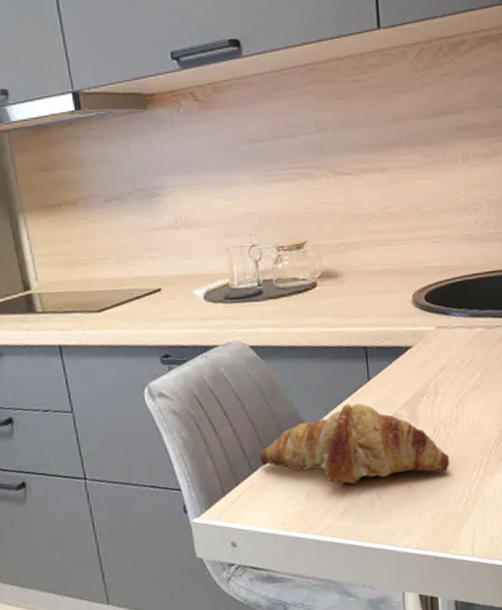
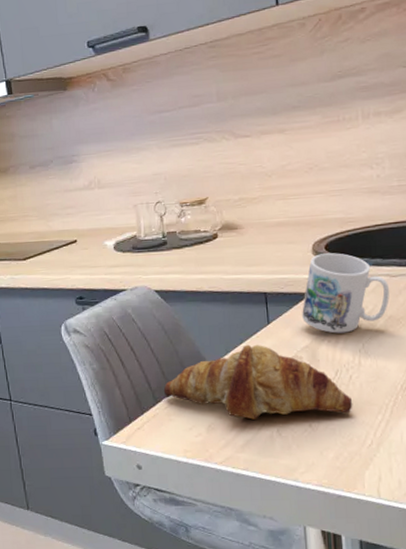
mug: none [402,303,485,389] -> present [302,253,390,334]

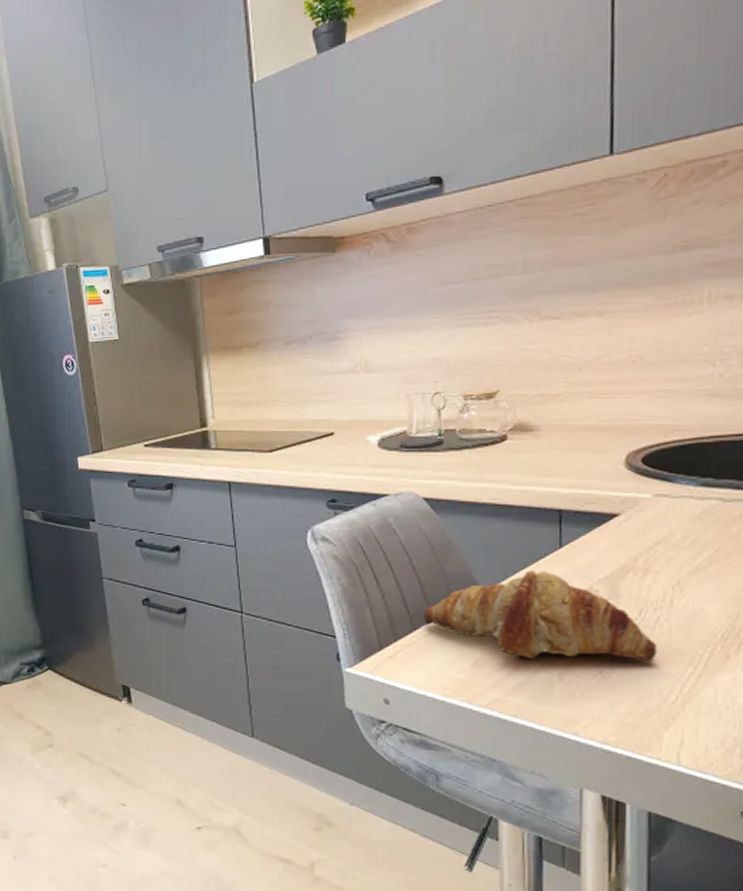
mug: present [302,253,390,334] -> none [604,467,719,566]

